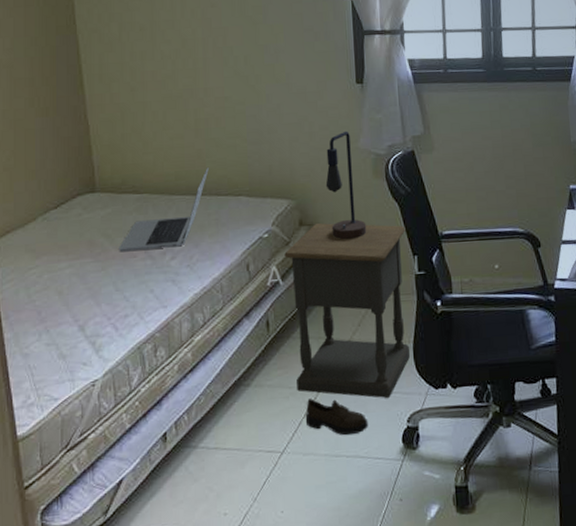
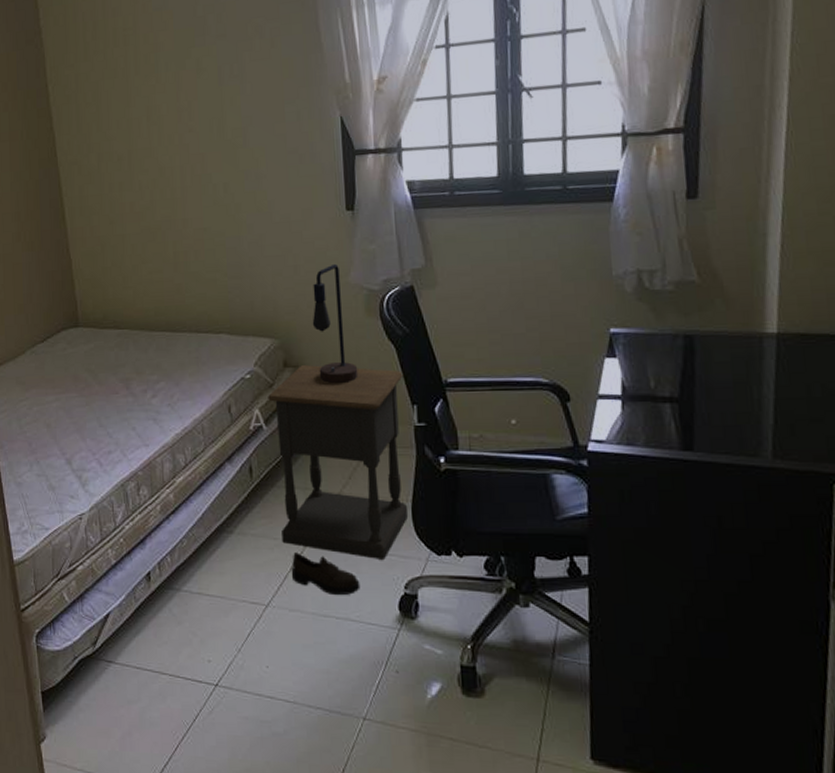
laptop: present [119,168,209,252] -> none [101,303,188,388]

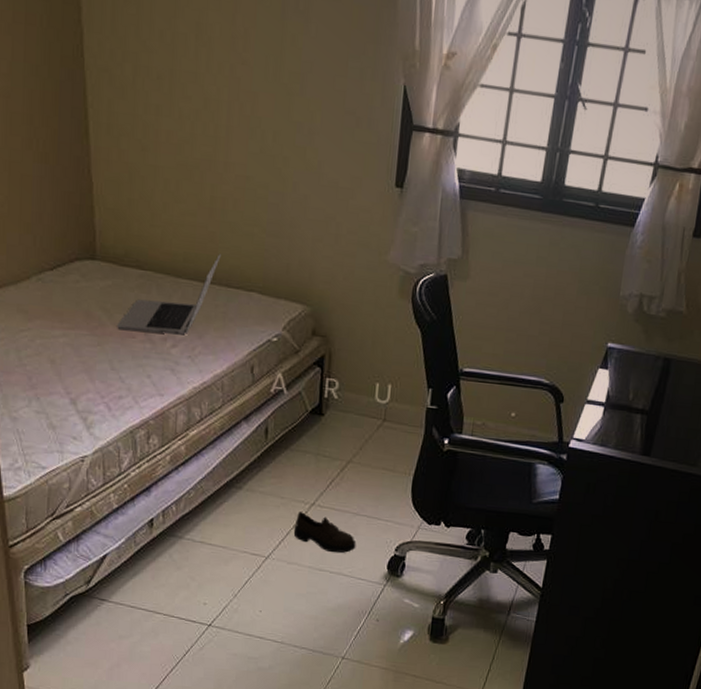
laptop: none [101,303,188,388] -> present [117,254,221,335]
nightstand: present [268,365,409,559] -> none [289,336,424,524]
table lamp: present [312,263,359,384] -> none [345,239,384,360]

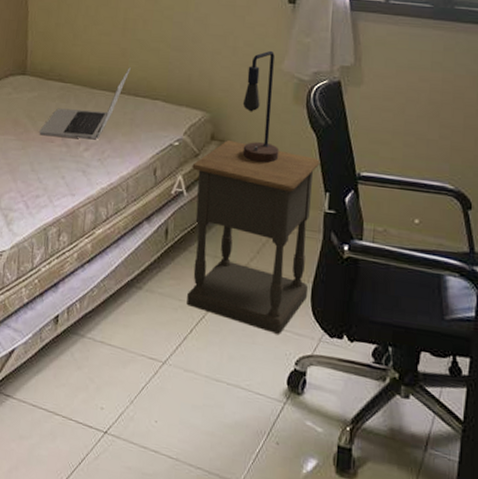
nightstand: none [289,336,424,524] -> present [187,140,320,334]
shoe: present [293,512,357,553] -> none [190,316,254,364]
table lamp: none [345,239,384,360] -> present [242,50,280,164]

